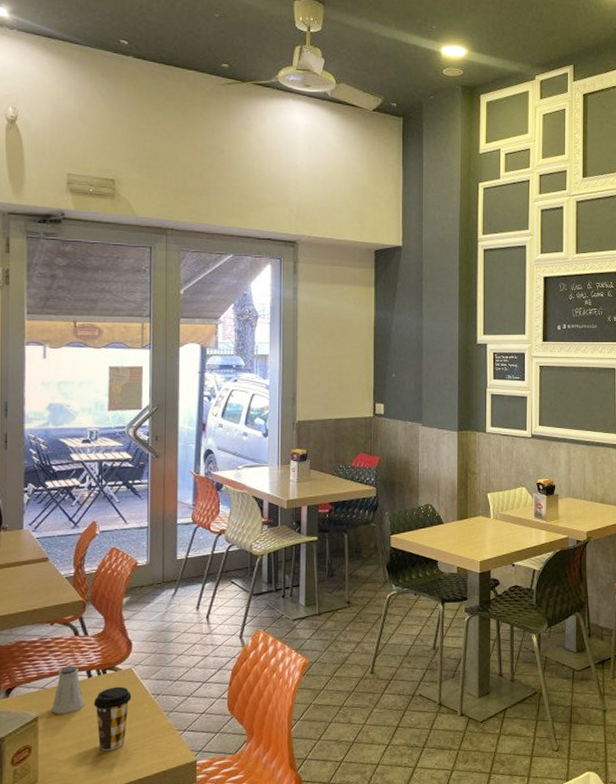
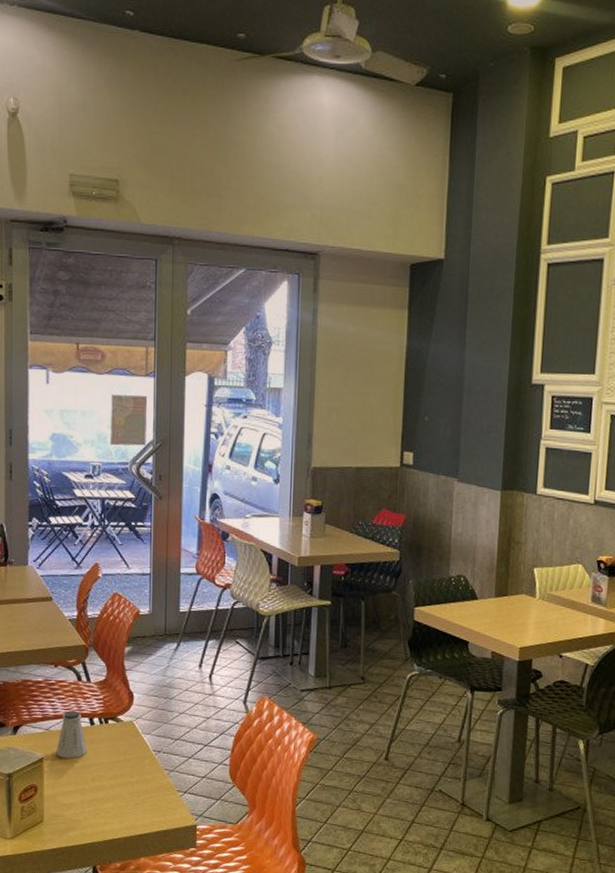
coffee cup: present [93,686,132,751] -> none [95,737,133,802]

